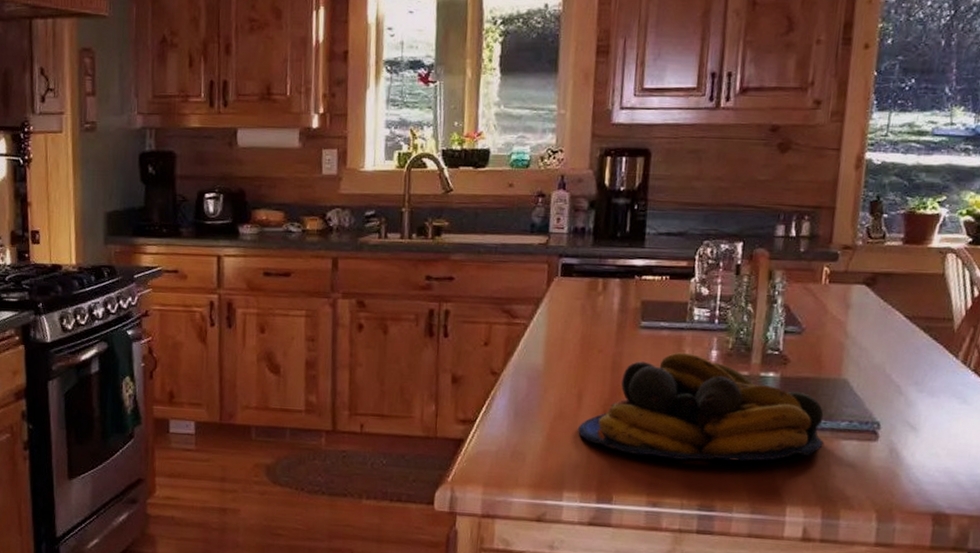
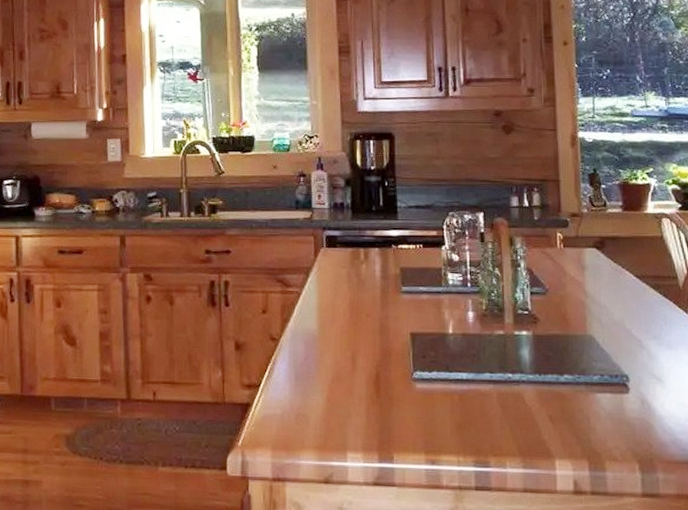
fruit bowl: present [578,352,824,462] -> none [355,314,580,417]

